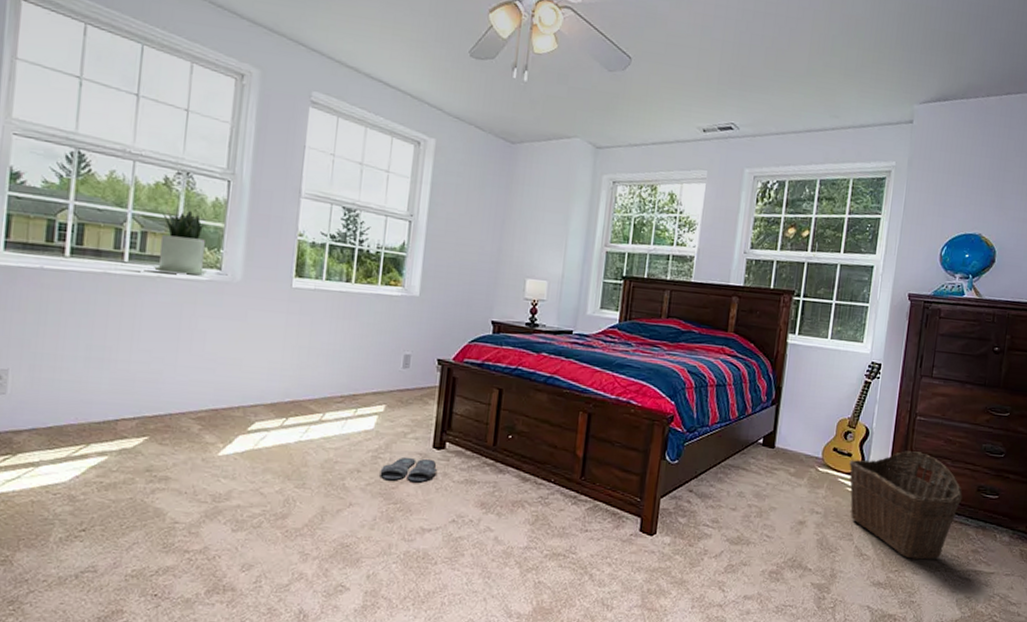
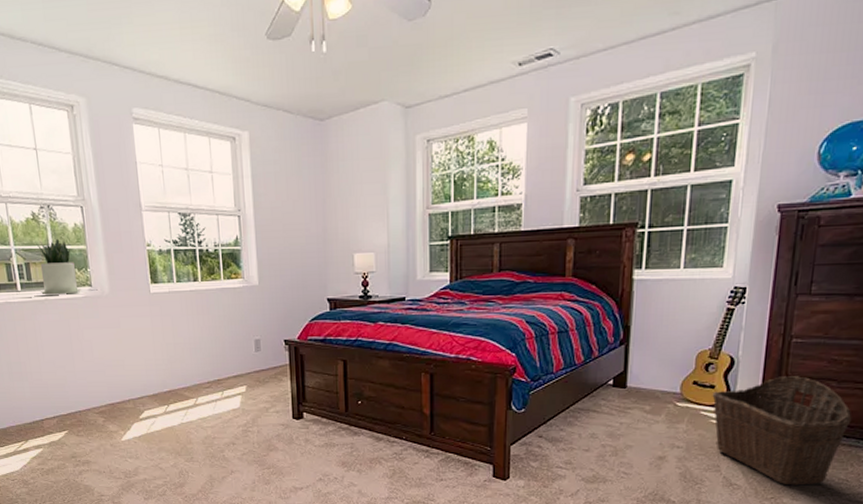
slippers: present [380,457,438,483] -> none [251,428,300,449]

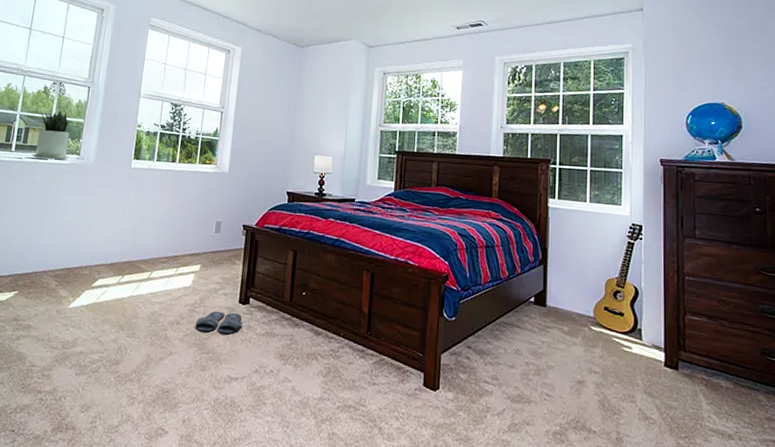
slippers: none [251,428,300,449] -> present [195,310,243,335]
wicker basket: present [712,376,852,486] -> none [622,311,747,426]

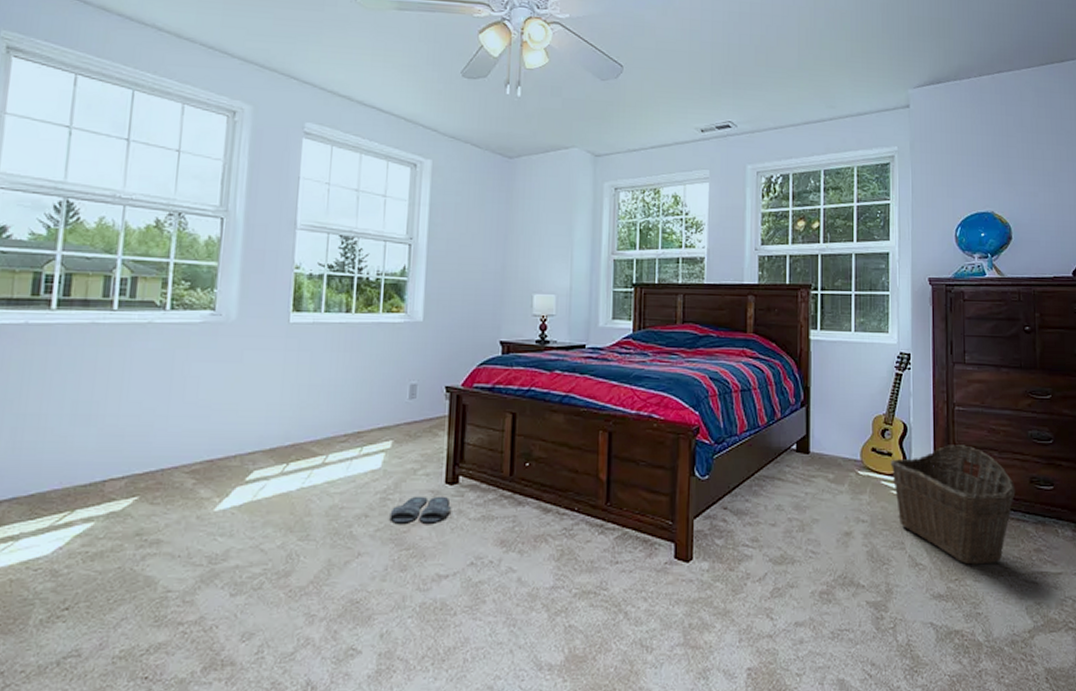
planter: present [32,110,71,160] -> none [145,251,200,318]
wicker basket: none [622,311,747,426] -> present [890,445,1016,565]

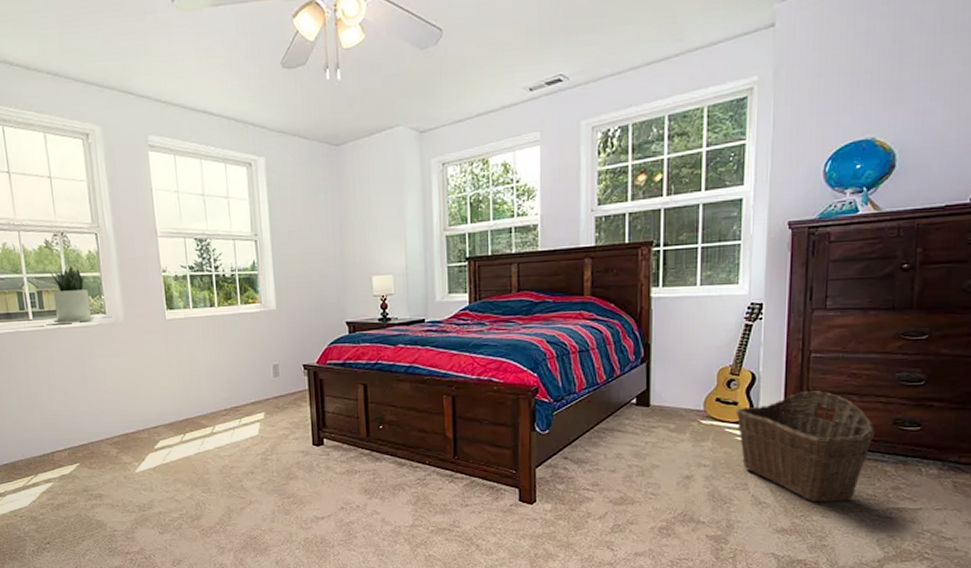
planter: none [145,251,200,318] -> present [49,265,95,324]
slippers: present [389,496,452,524] -> none [270,455,321,478]

